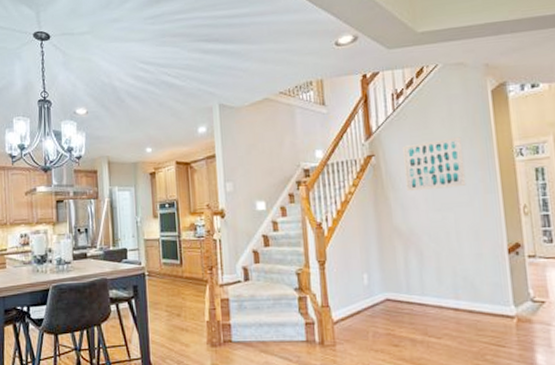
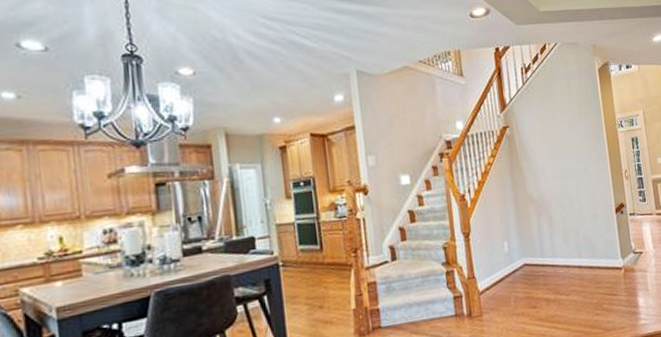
wall art: present [403,137,467,192] -> none [532,110,583,161]

